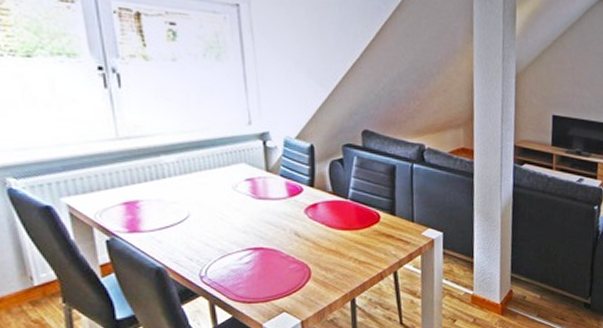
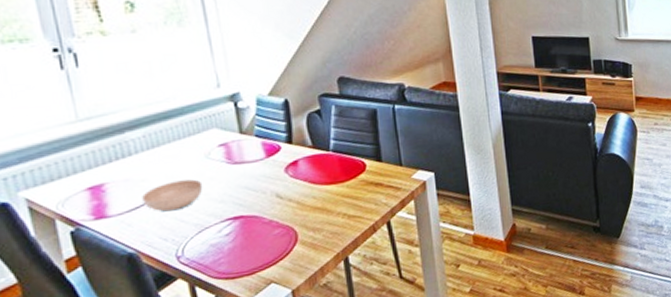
bowl: none [173,207,229,235] -> present [142,179,203,212]

